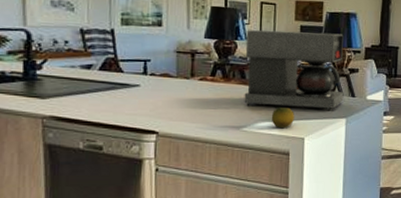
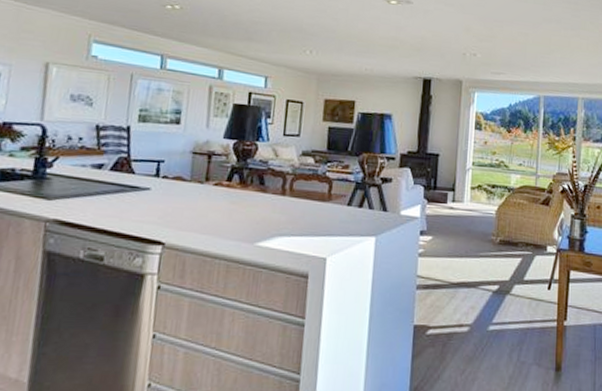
coffee maker: present [244,29,344,111] -> none [261,130,376,227]
fruit: present [271,107,294,128] -> none [289,220,317,245]

